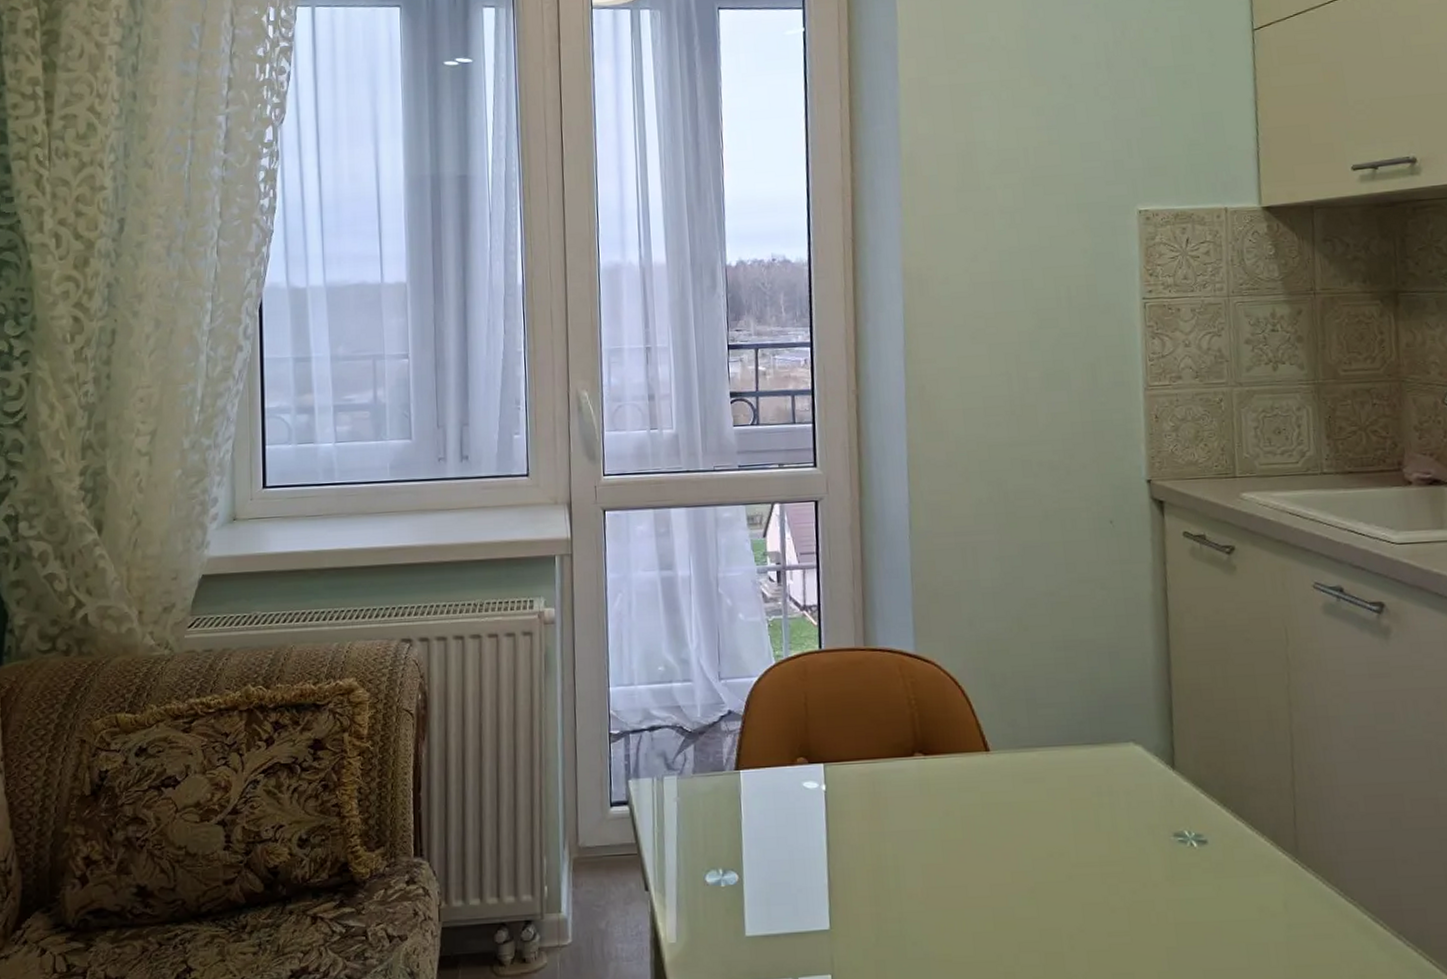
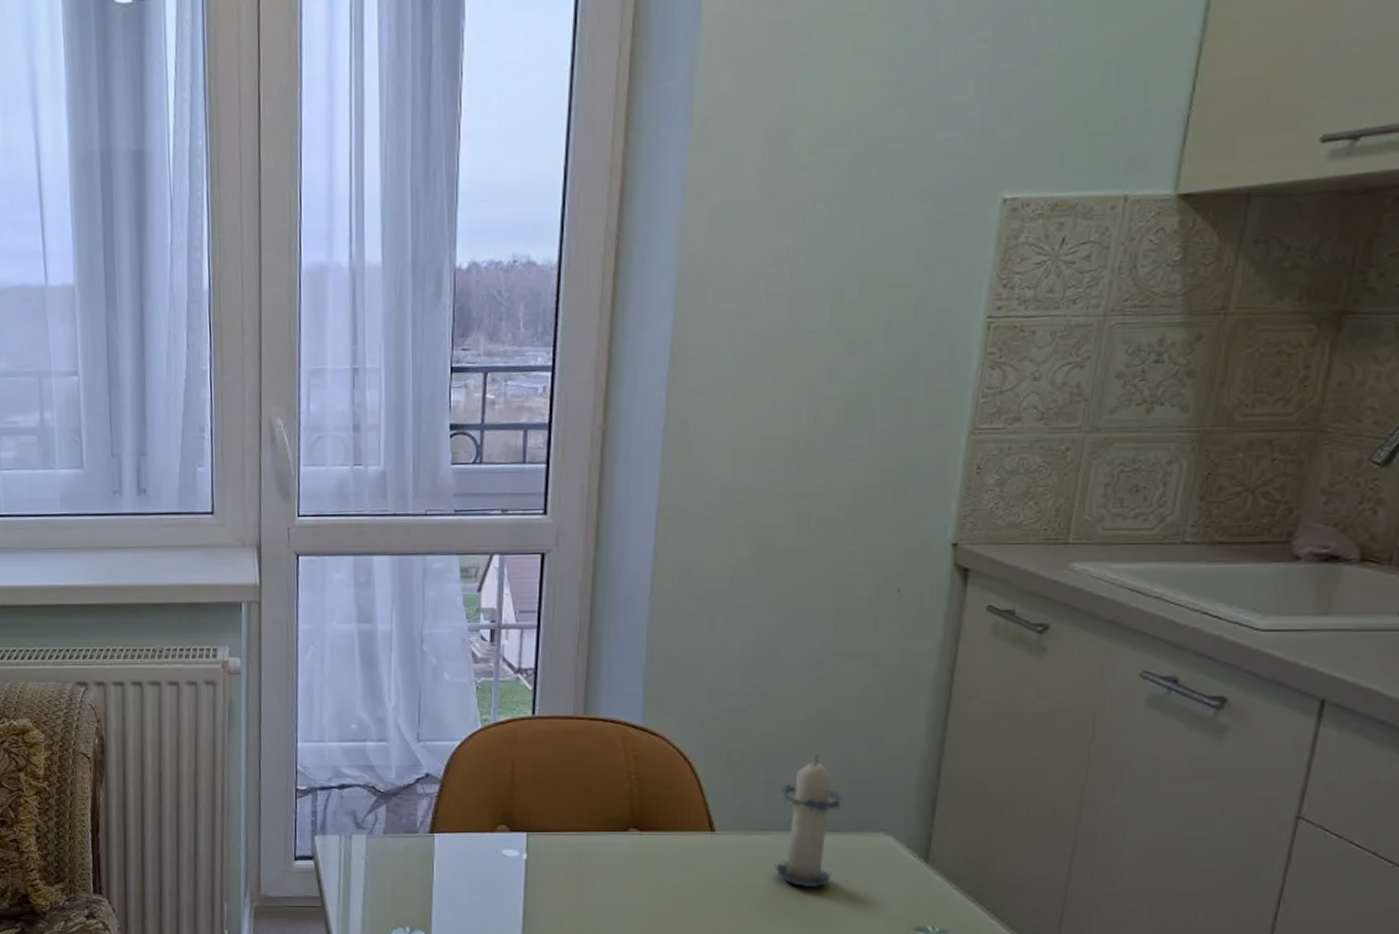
candle: none [1041,672,1095,800] -> present [773,755,843,887]

